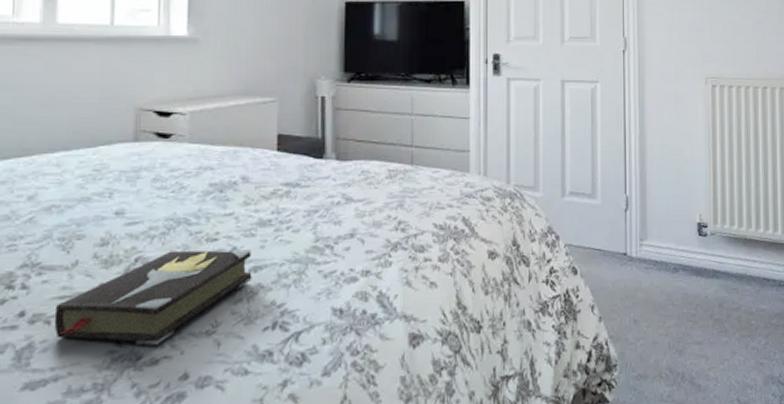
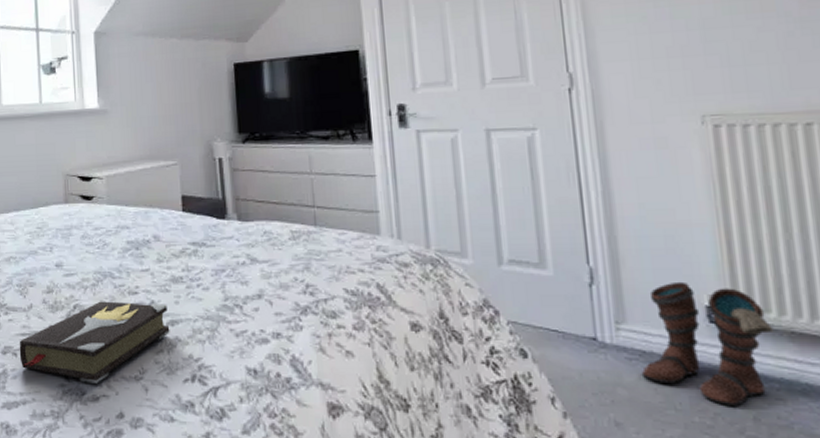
boots: none [653,205,736,299] -> present [641,281,775,407]

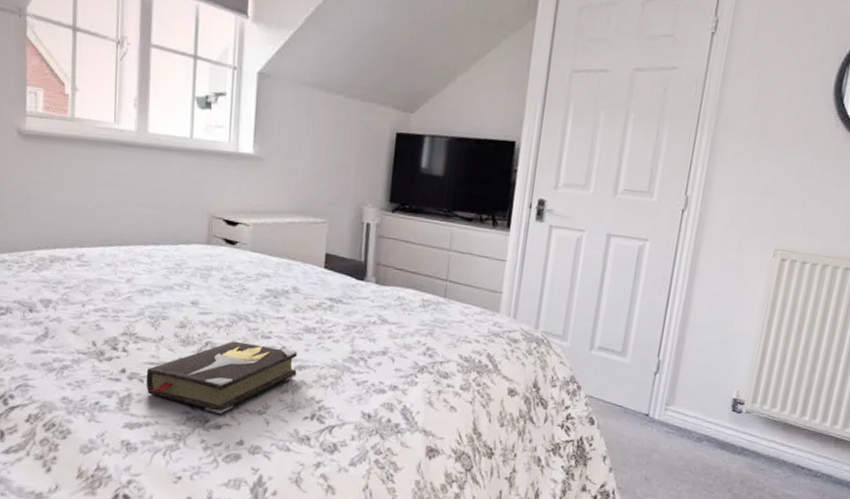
boots: present [641,281,775,407] -> none [673,378,775,473]

